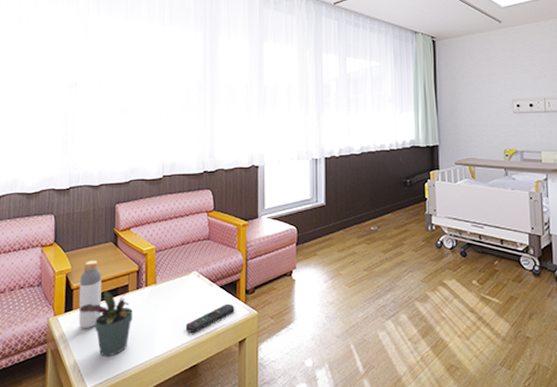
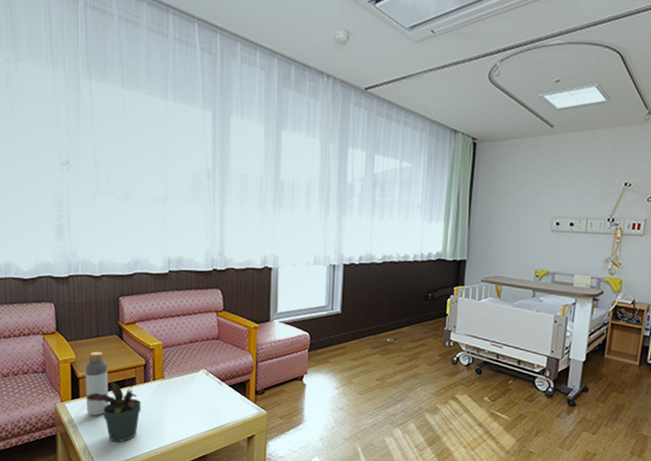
remote control: present [185,303,235,333] -> none [194,402,244,427]

